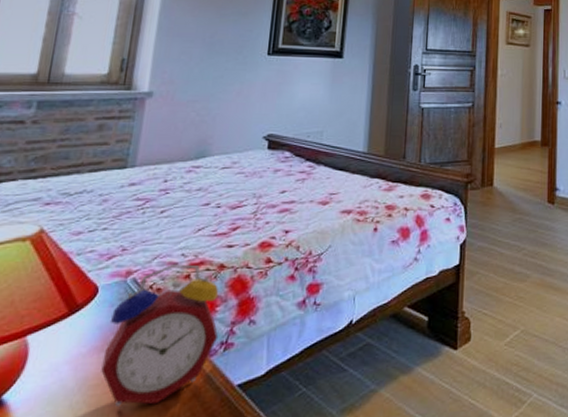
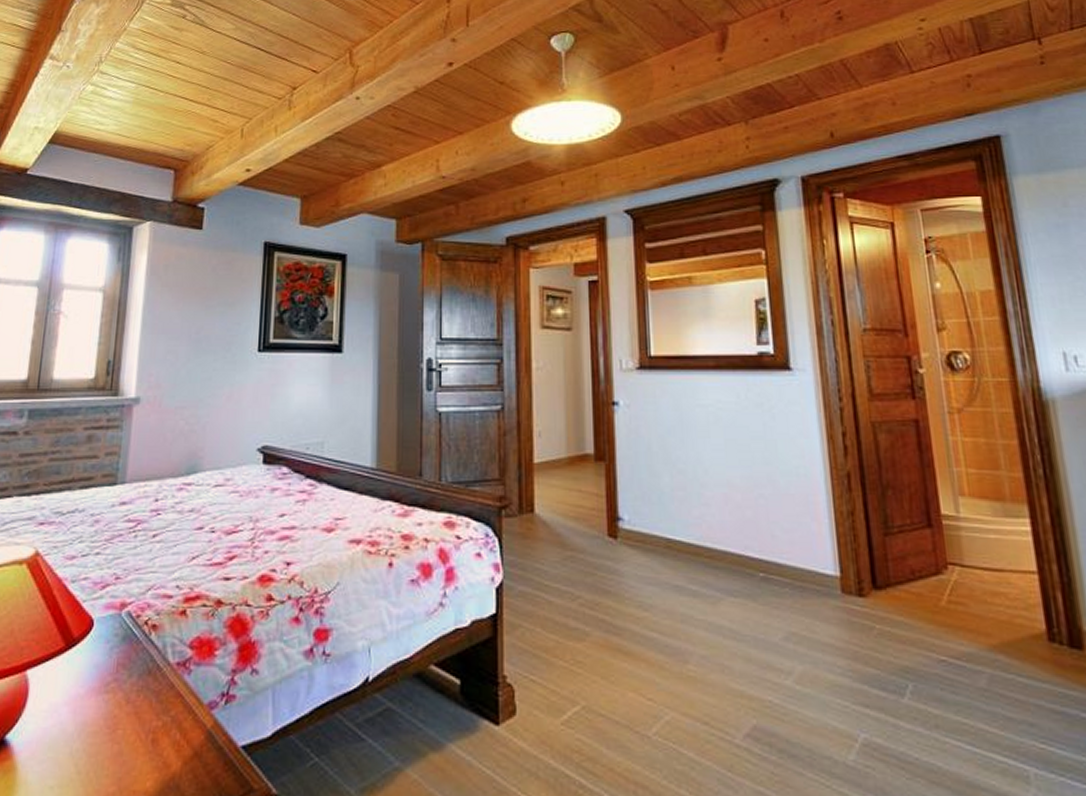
alarm clock: present [101,264,219,407] -> none [99,597,219,761]

